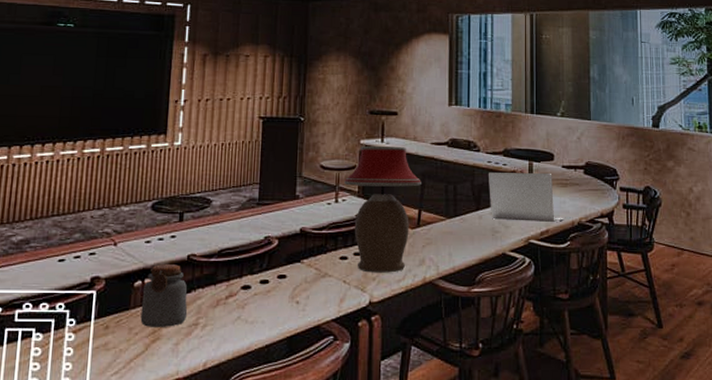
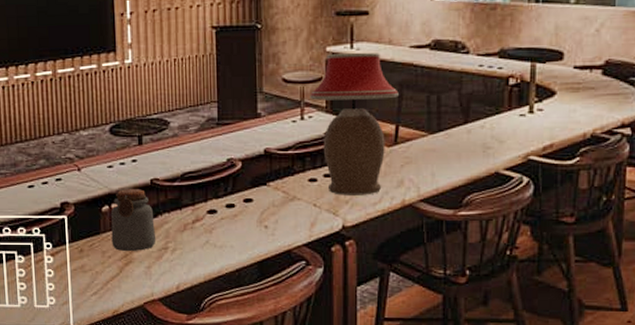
laptop: present [489,172,565,222] -> none [480,77,574,135]

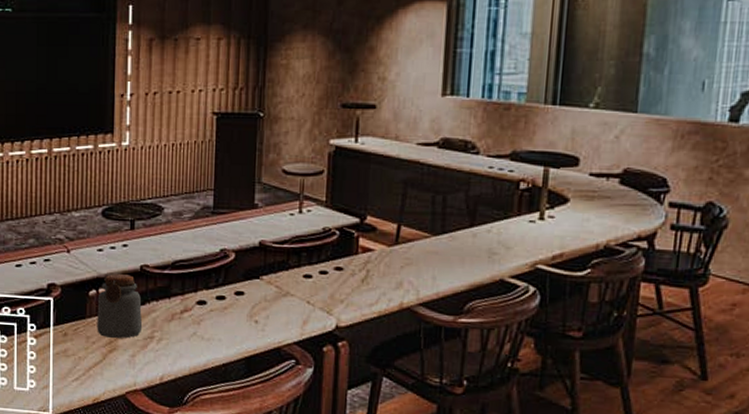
table lamp: present [310,52,399,195] -> none [310,146,403,296]

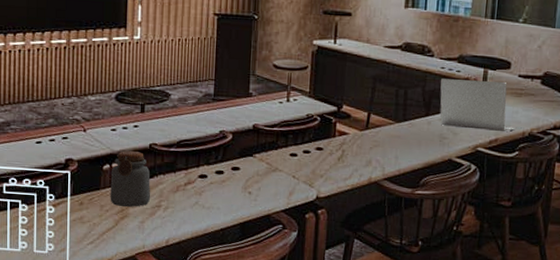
laptop: none [488,181,587,244] -> present [440,79,516,131]

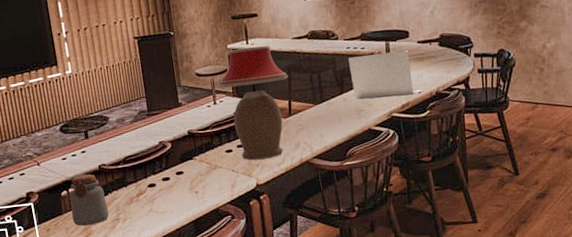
table lamp: none [296,47,372,172] -> present [219,45,288,161]

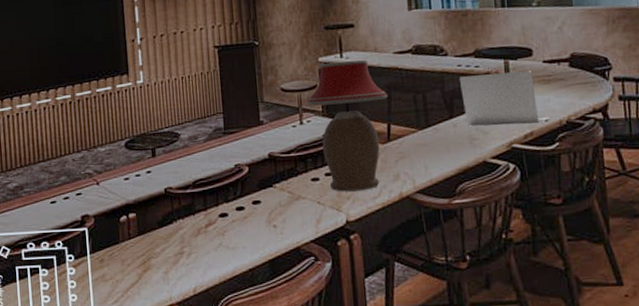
jar: present [69,174,109,226] -> none [128,197,172,258]

